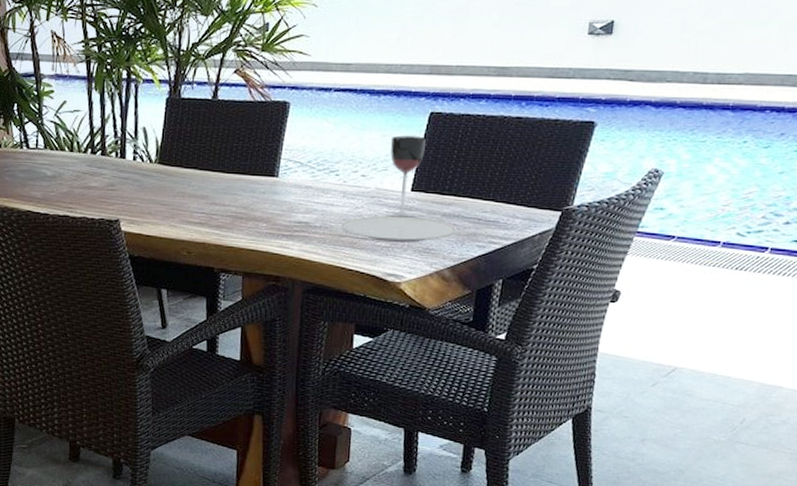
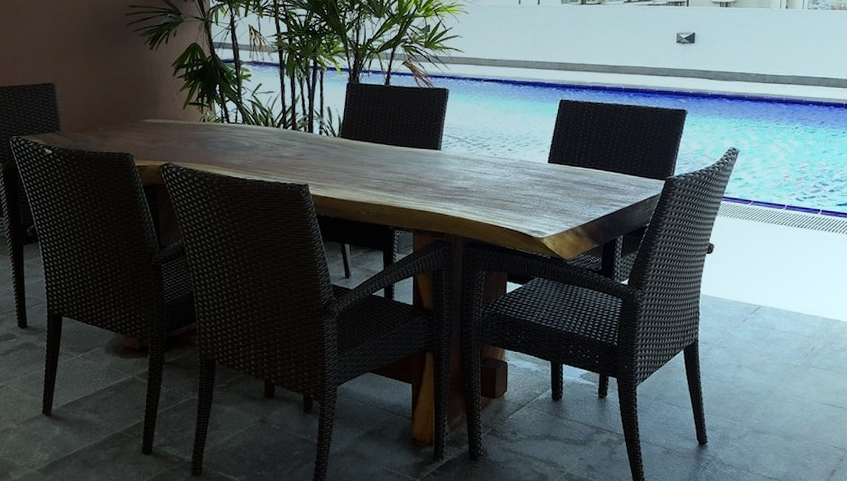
plate: present [339,216,457,243] -> none [492,183,585,205]
wineglass: present [386,135,426,219] -> none [529,118,558,186]

